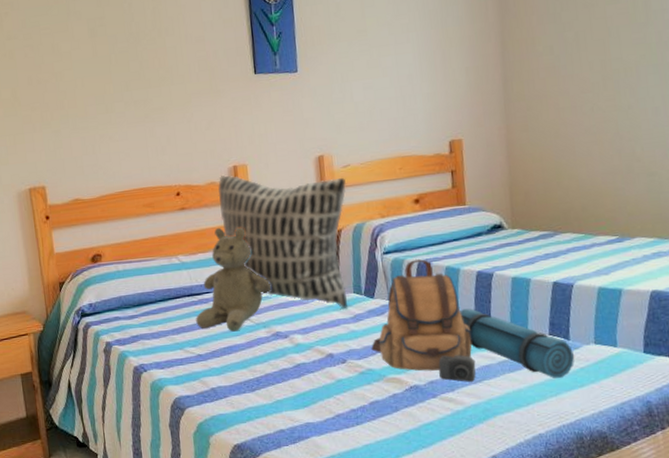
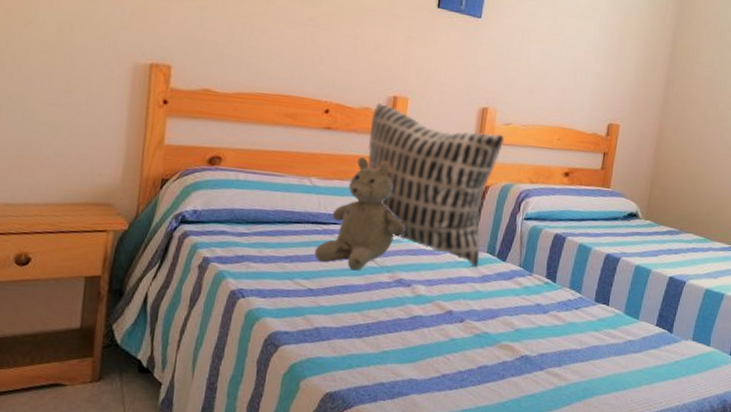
backpack: present [371,259,575,383] -> none [491,231,674,368]

